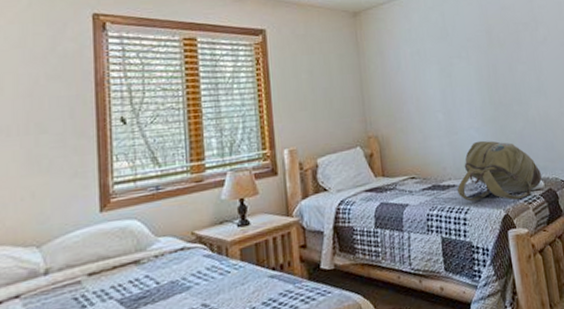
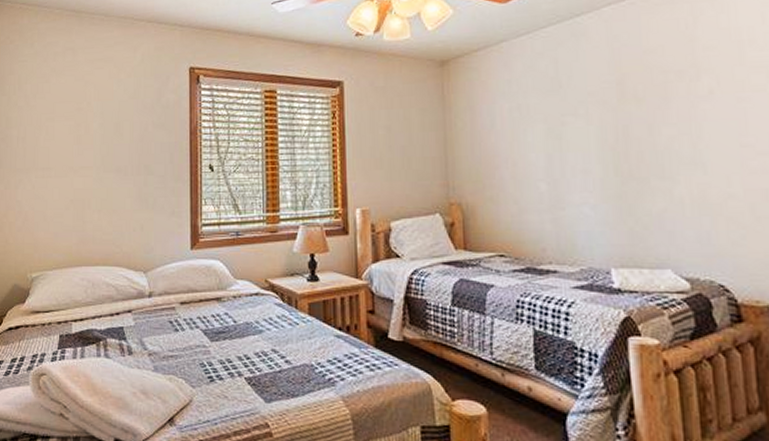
backpack: present [457,140,542,202] -> none [560,221,687,302]

